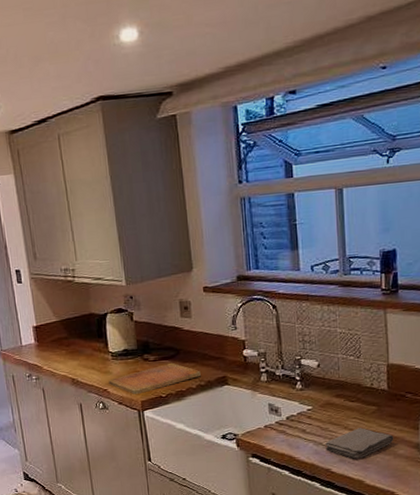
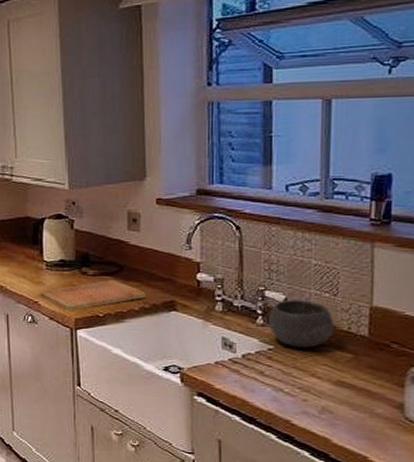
bowl: none [306,364,360,406] -> present [269,300,334,348]
washcloth: present [325,428,394,459] -> none [286,377,372,413]

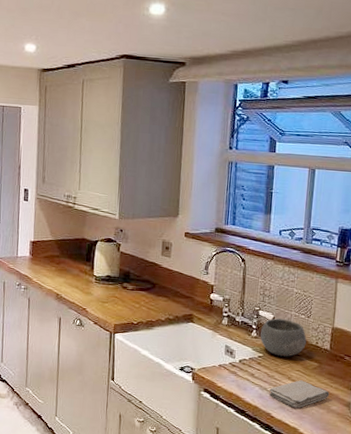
cutting board: present [40,279,145,311] -> none [88,294,171,318]
washcloth: none [286,377,372,413] -> present [269,380,330,408]

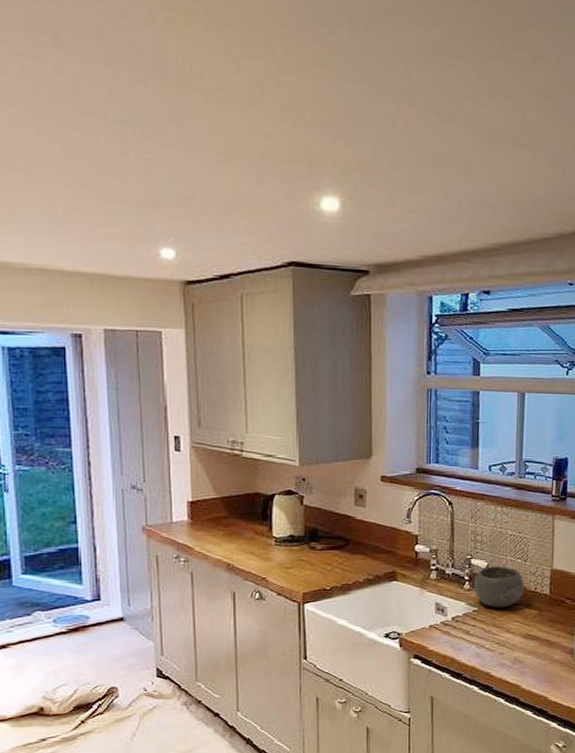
washcloth: present [269,380,330,408] -> none [487,631,552,663]

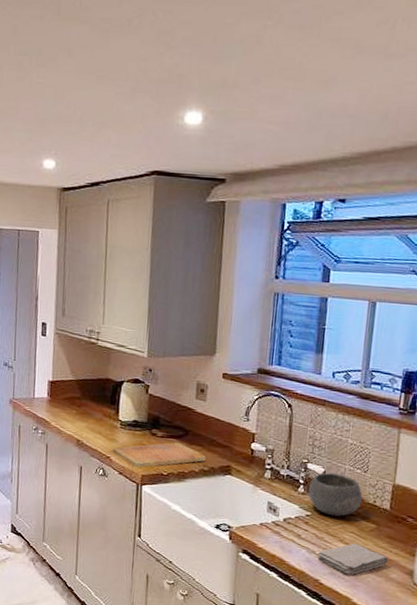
cutting board: none [268,553,369,586] -> present [112,442,206,468]
washcloth: none [487,631,552,663] -> present [317,543,389,575]

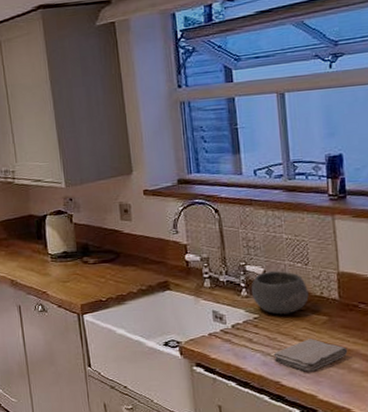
cutting board: present [112,442,206,468] -> none [47,266,142,298]

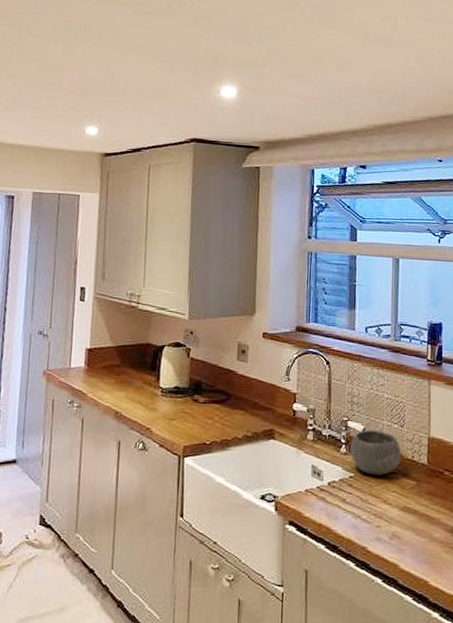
washcloth: present [273,339,348,372] -> none [363,503,431,539]

